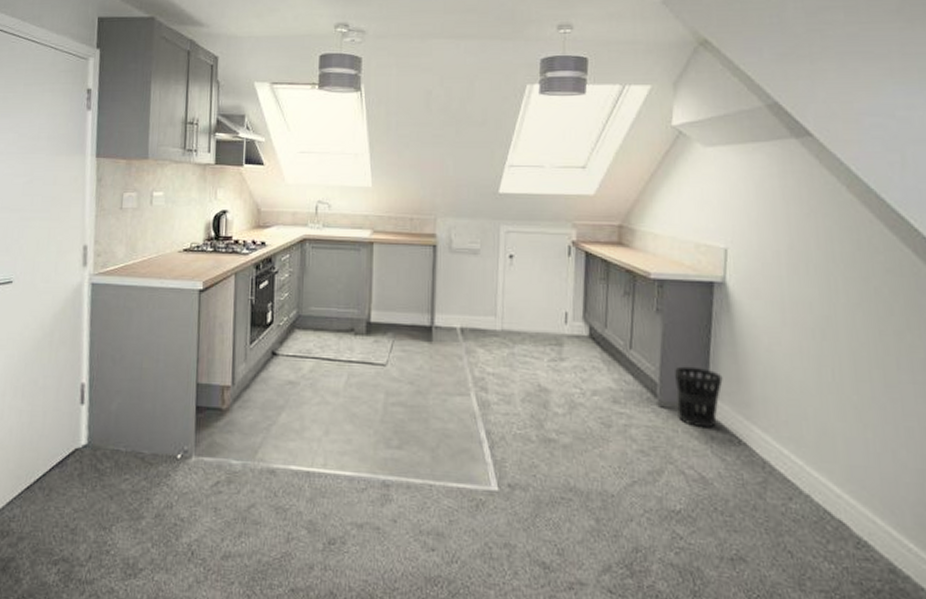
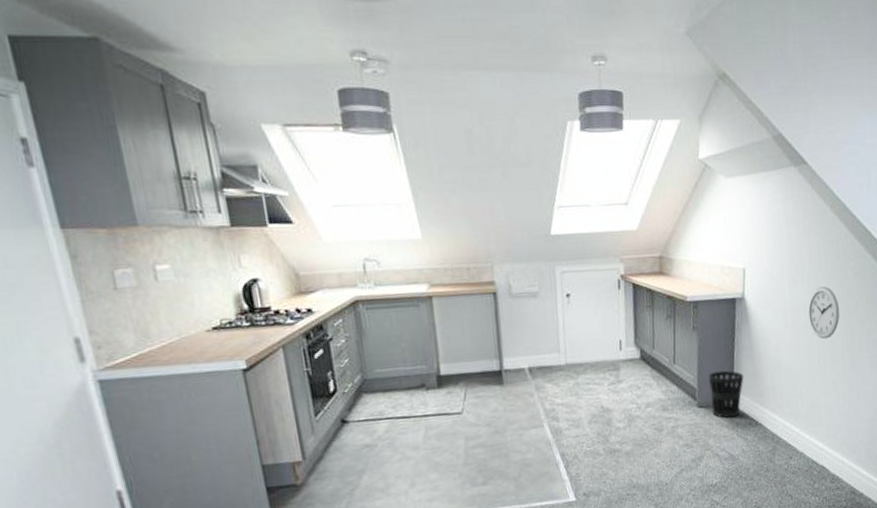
wall clock: none [816,281,865,348] -> present [808,286,840,339]

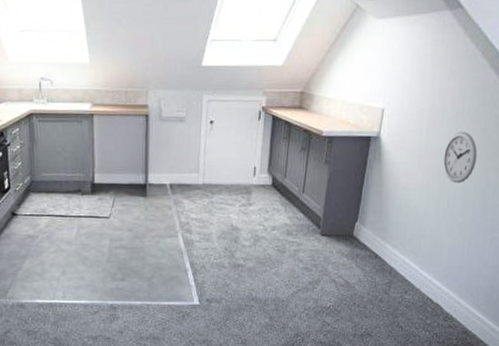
wastebasket: present [709,370,744,418] -> none [334,204,369,249]

